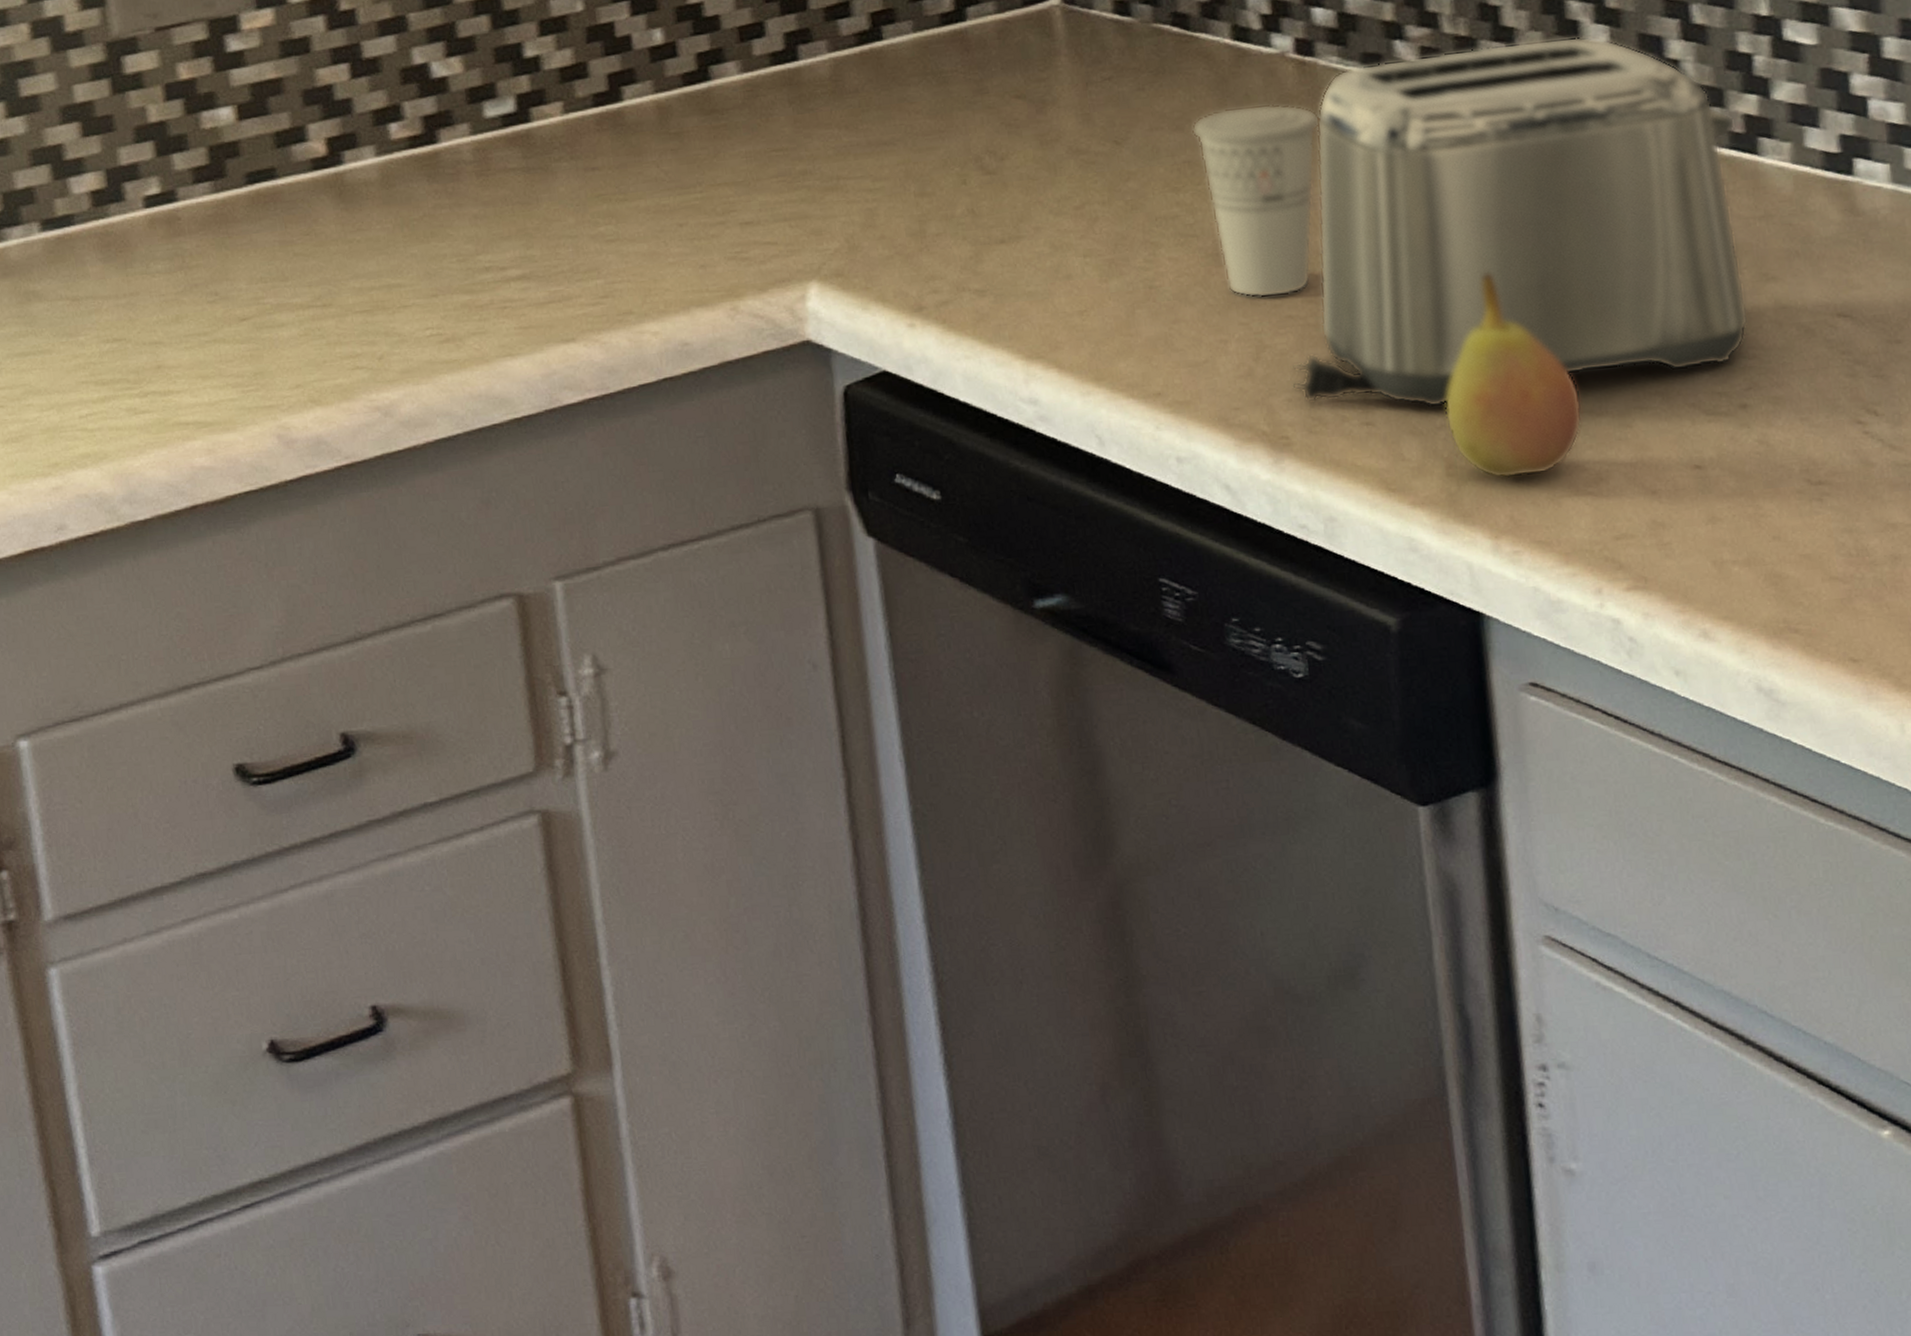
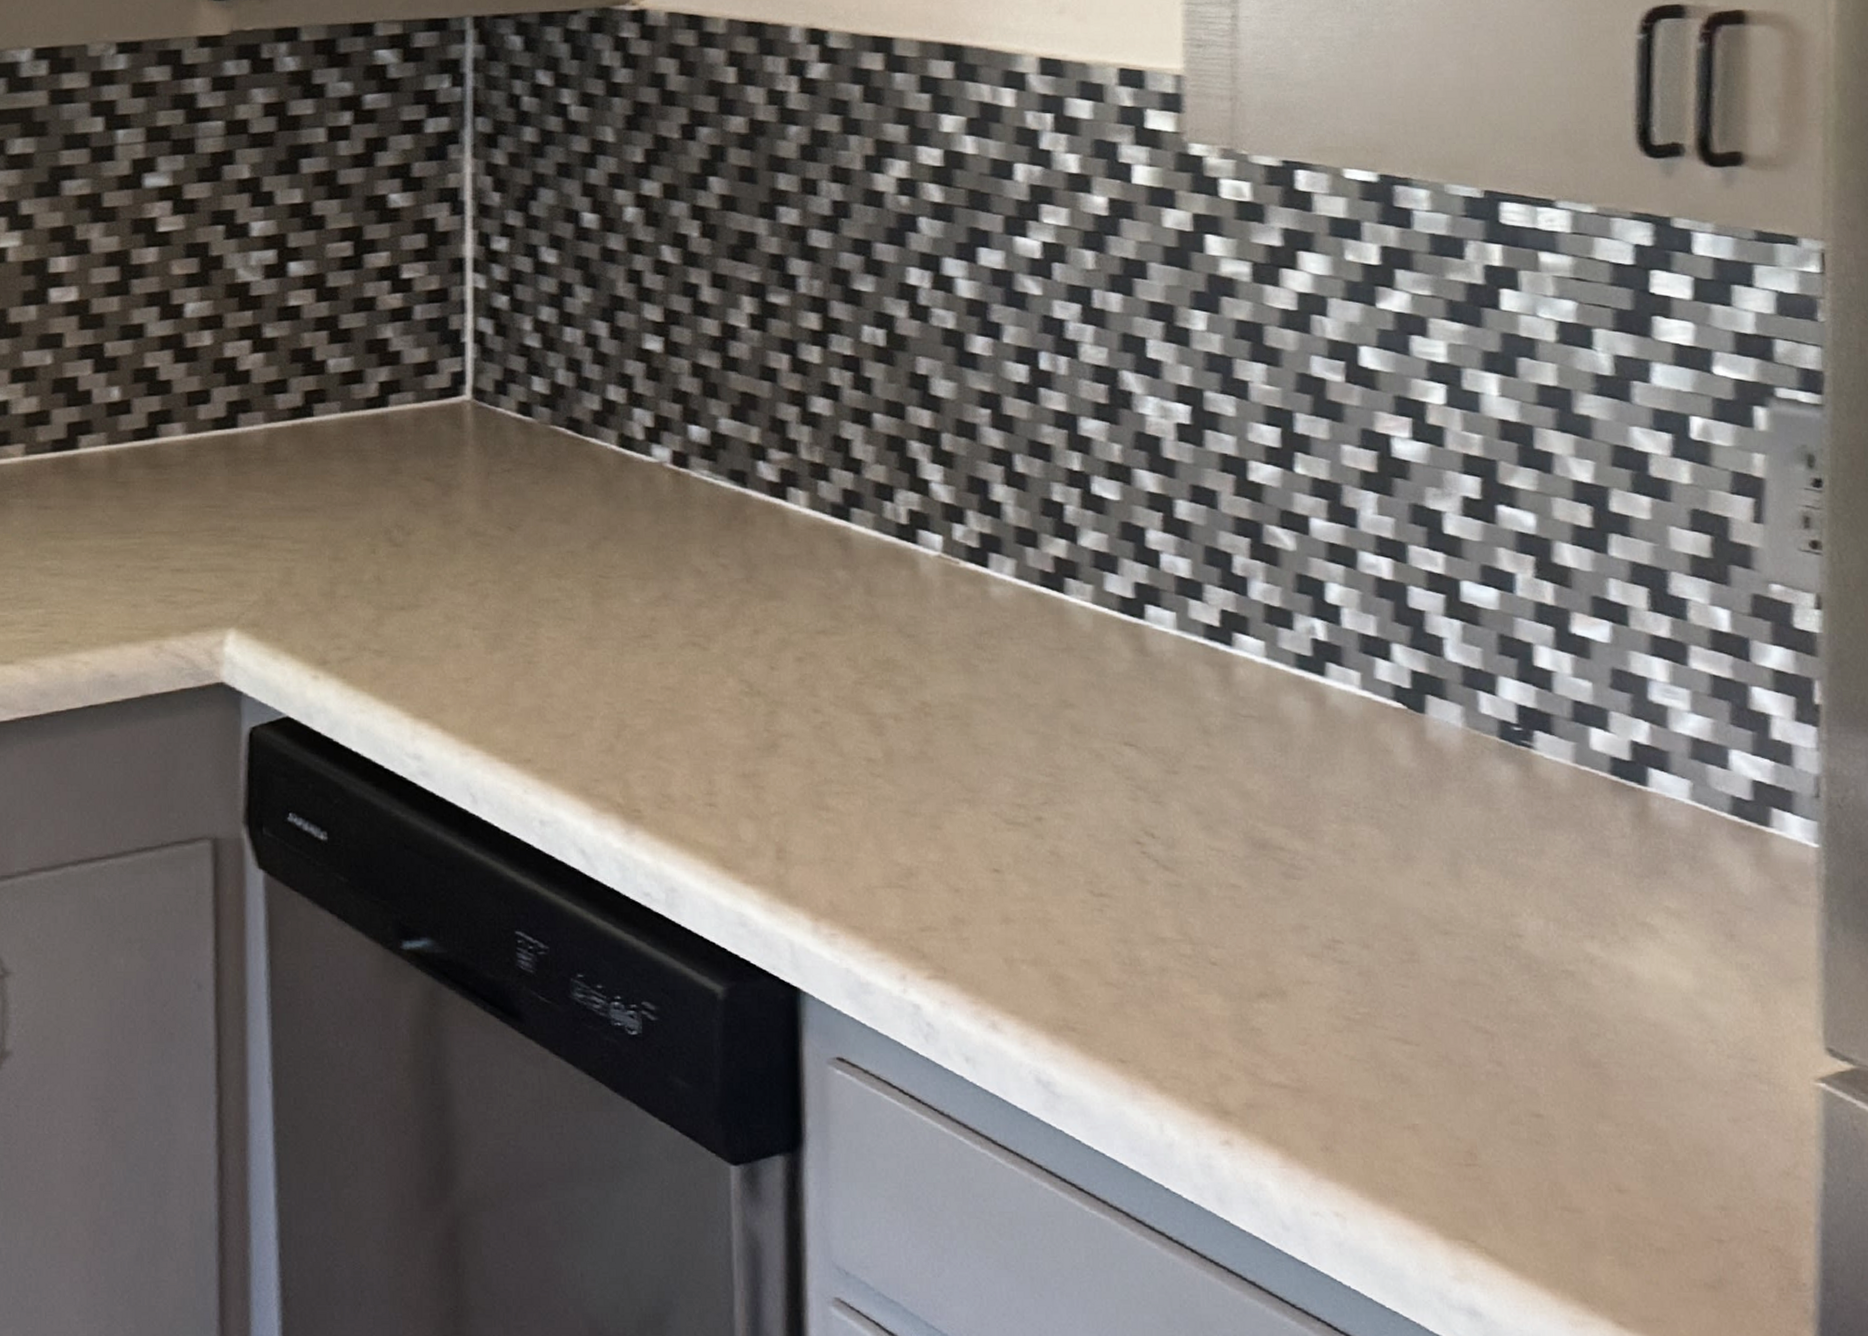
cup: present [1192,104,1319,298] -> none [577,507,688,681]
toaster: present [1292,36,1750,408] -> none [647,473,1049,796]
fruit: present [1444,272,1583,479] -> none [778,677,899,867]

